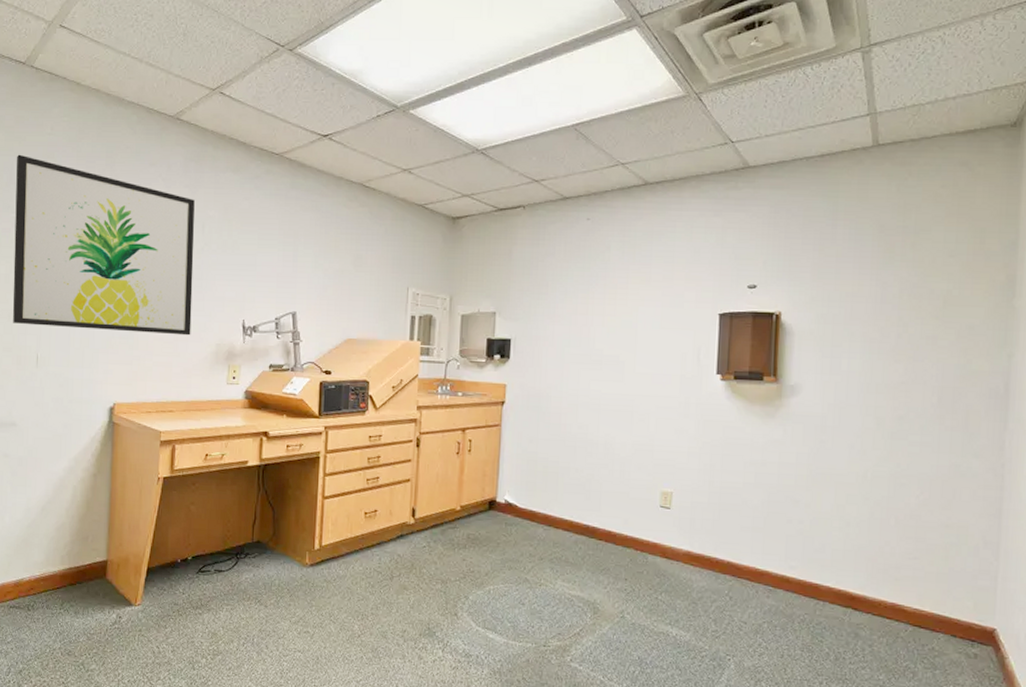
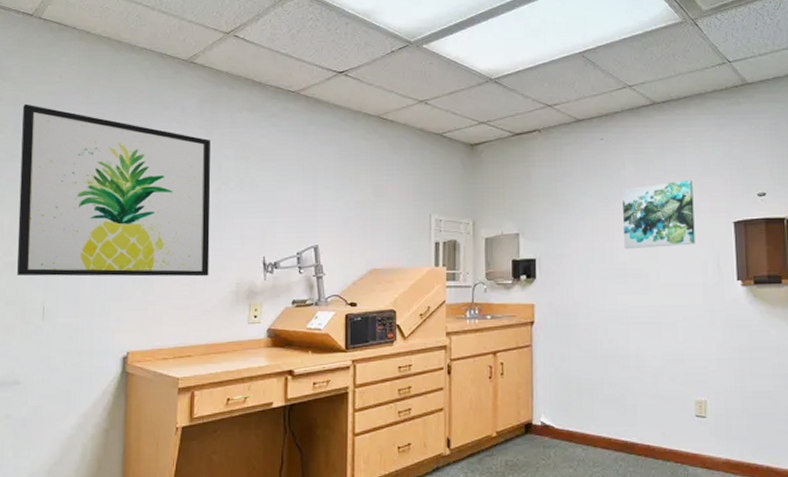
wall art: none [603,266,680,335] -> present [622,179,695,250]

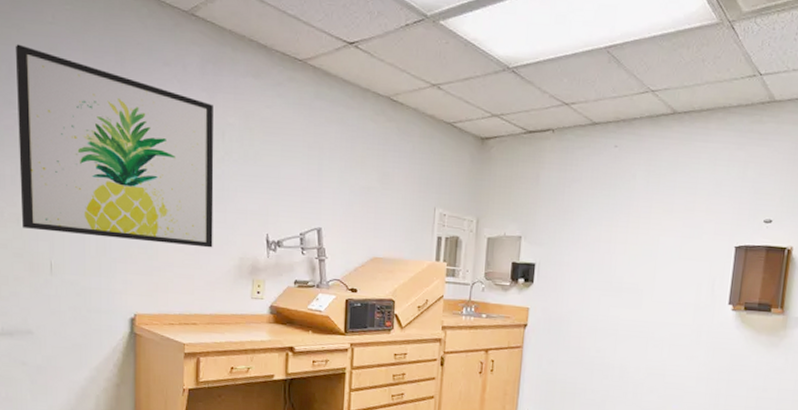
wall art: present [622,179,695,250] -> none [624,198,701,265]

